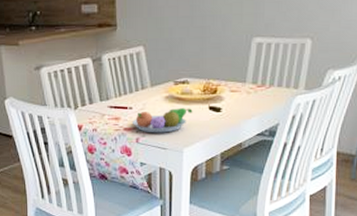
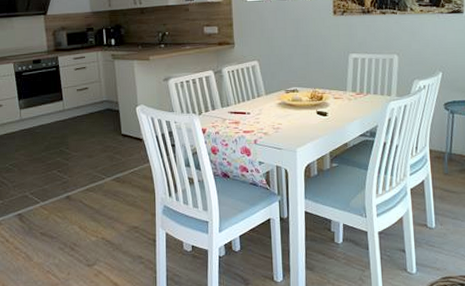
fruit bowl: present [133,107,193,133] -> none [251,112,303,135]

